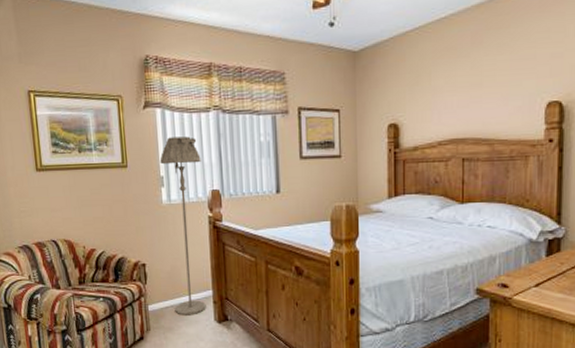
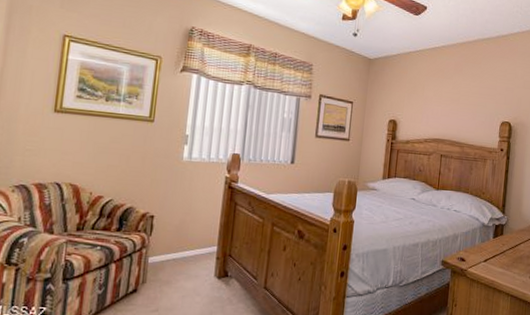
floor lamp: present [159,136,206,315] -> none [176,101,228,270]

